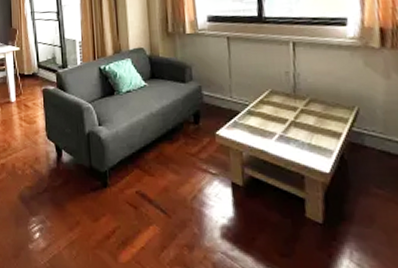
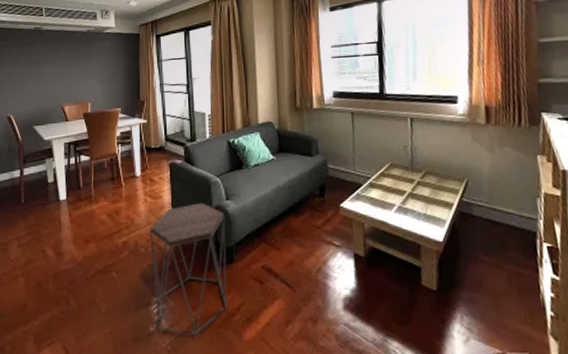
side table: none [25,128,102,255] -> present [149,203,227,335]

